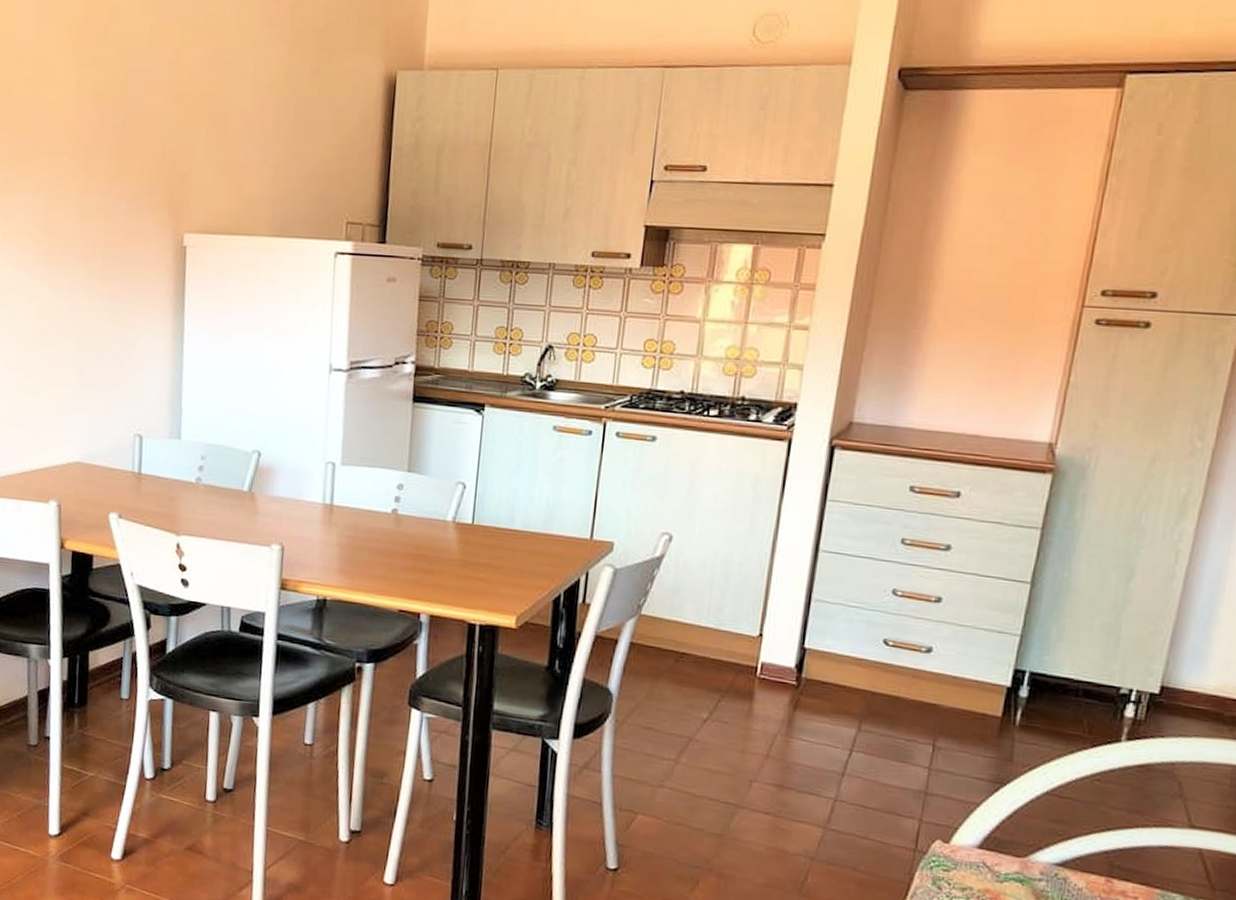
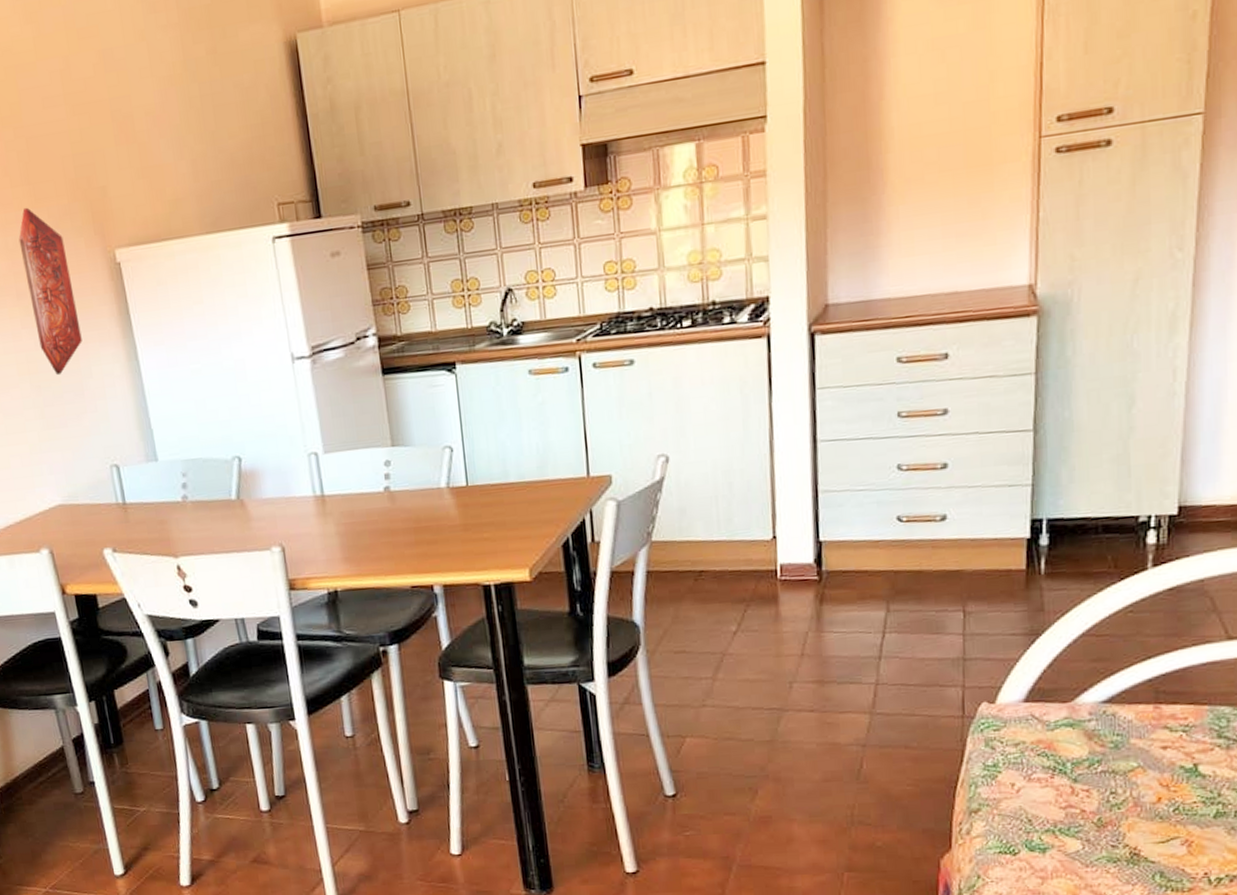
carved panel: none [93,178,138,340] -> present [18,207,82,376]

